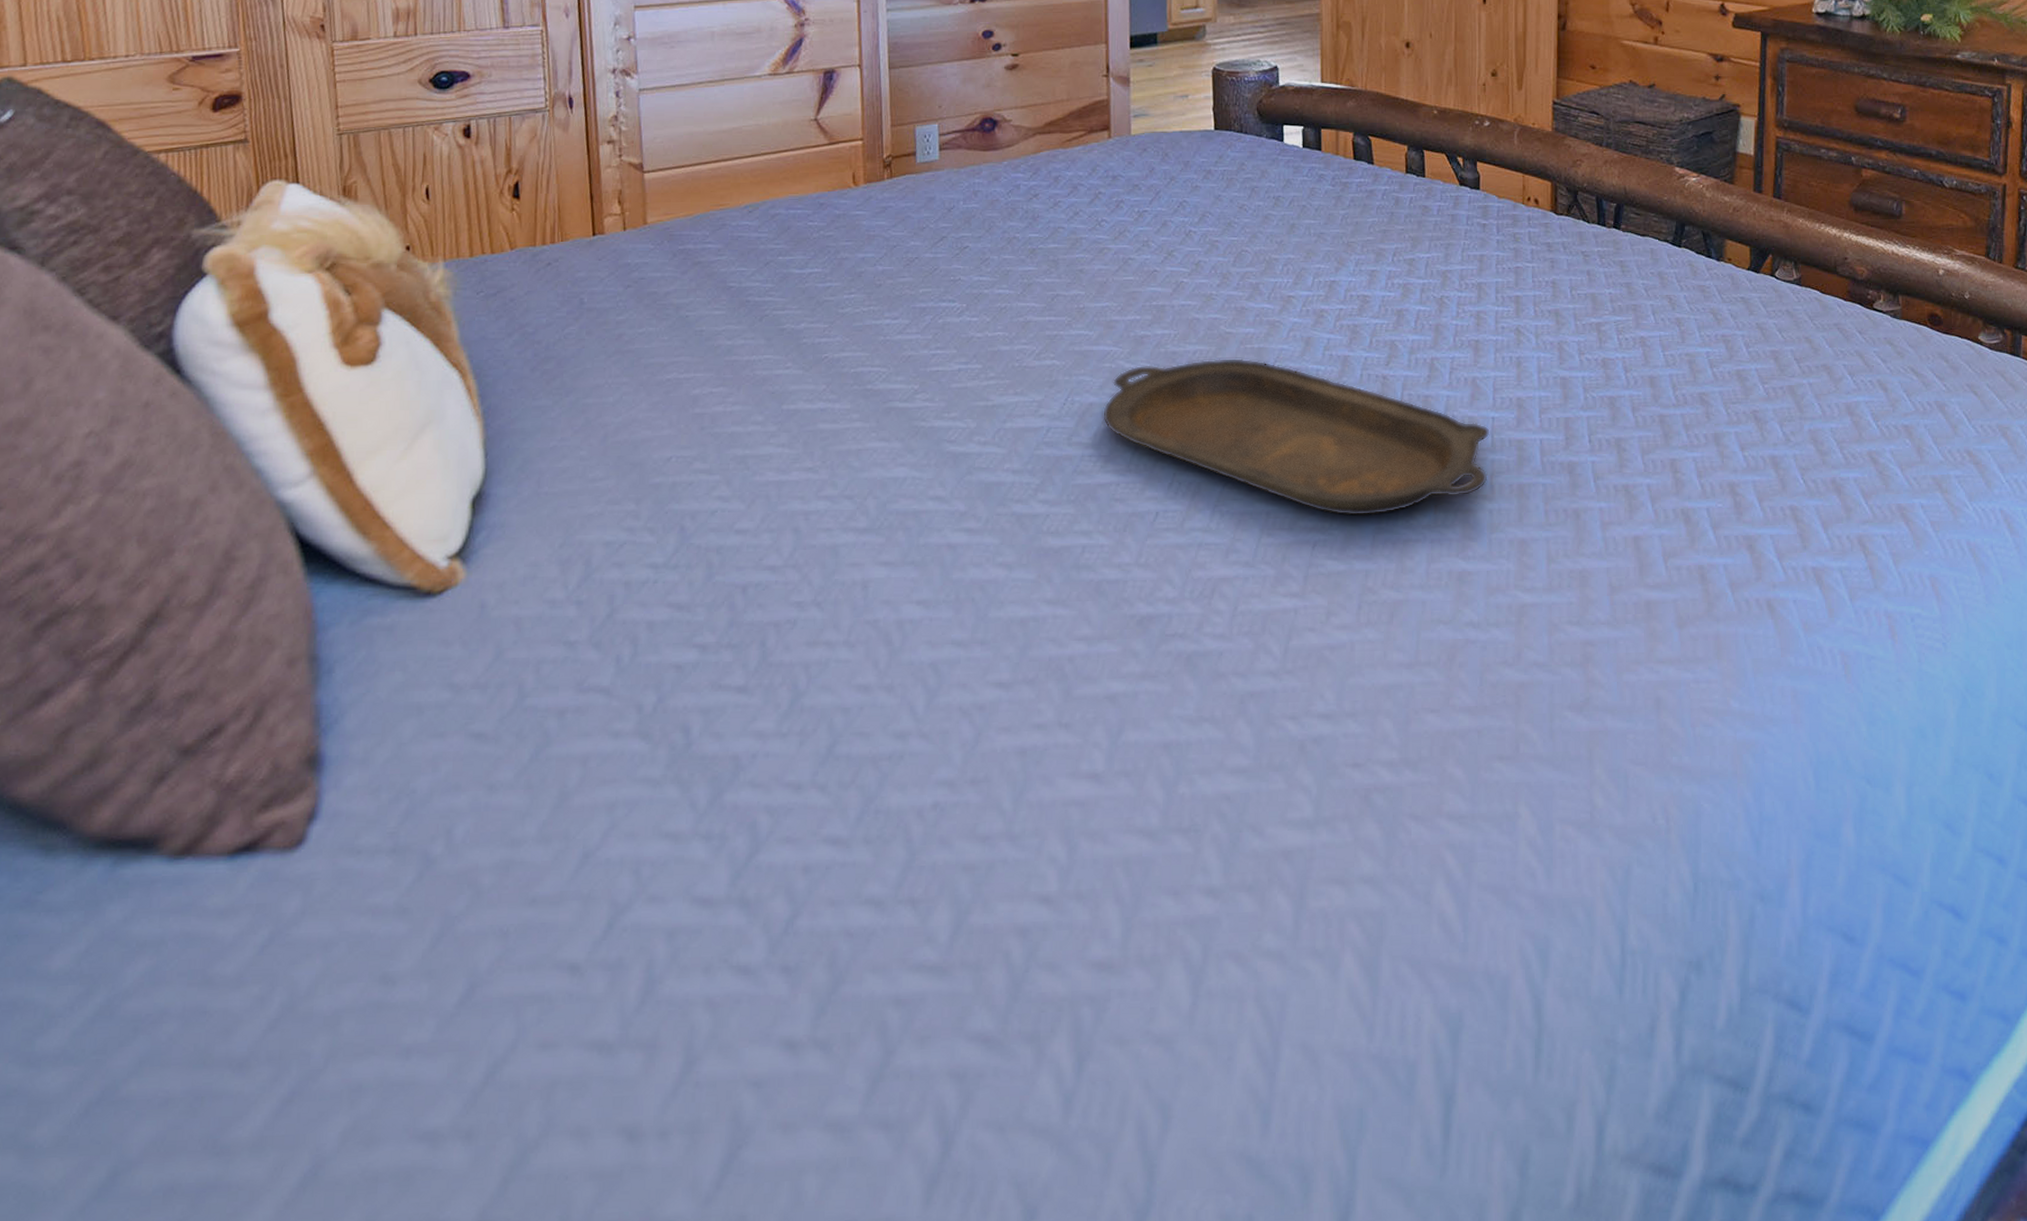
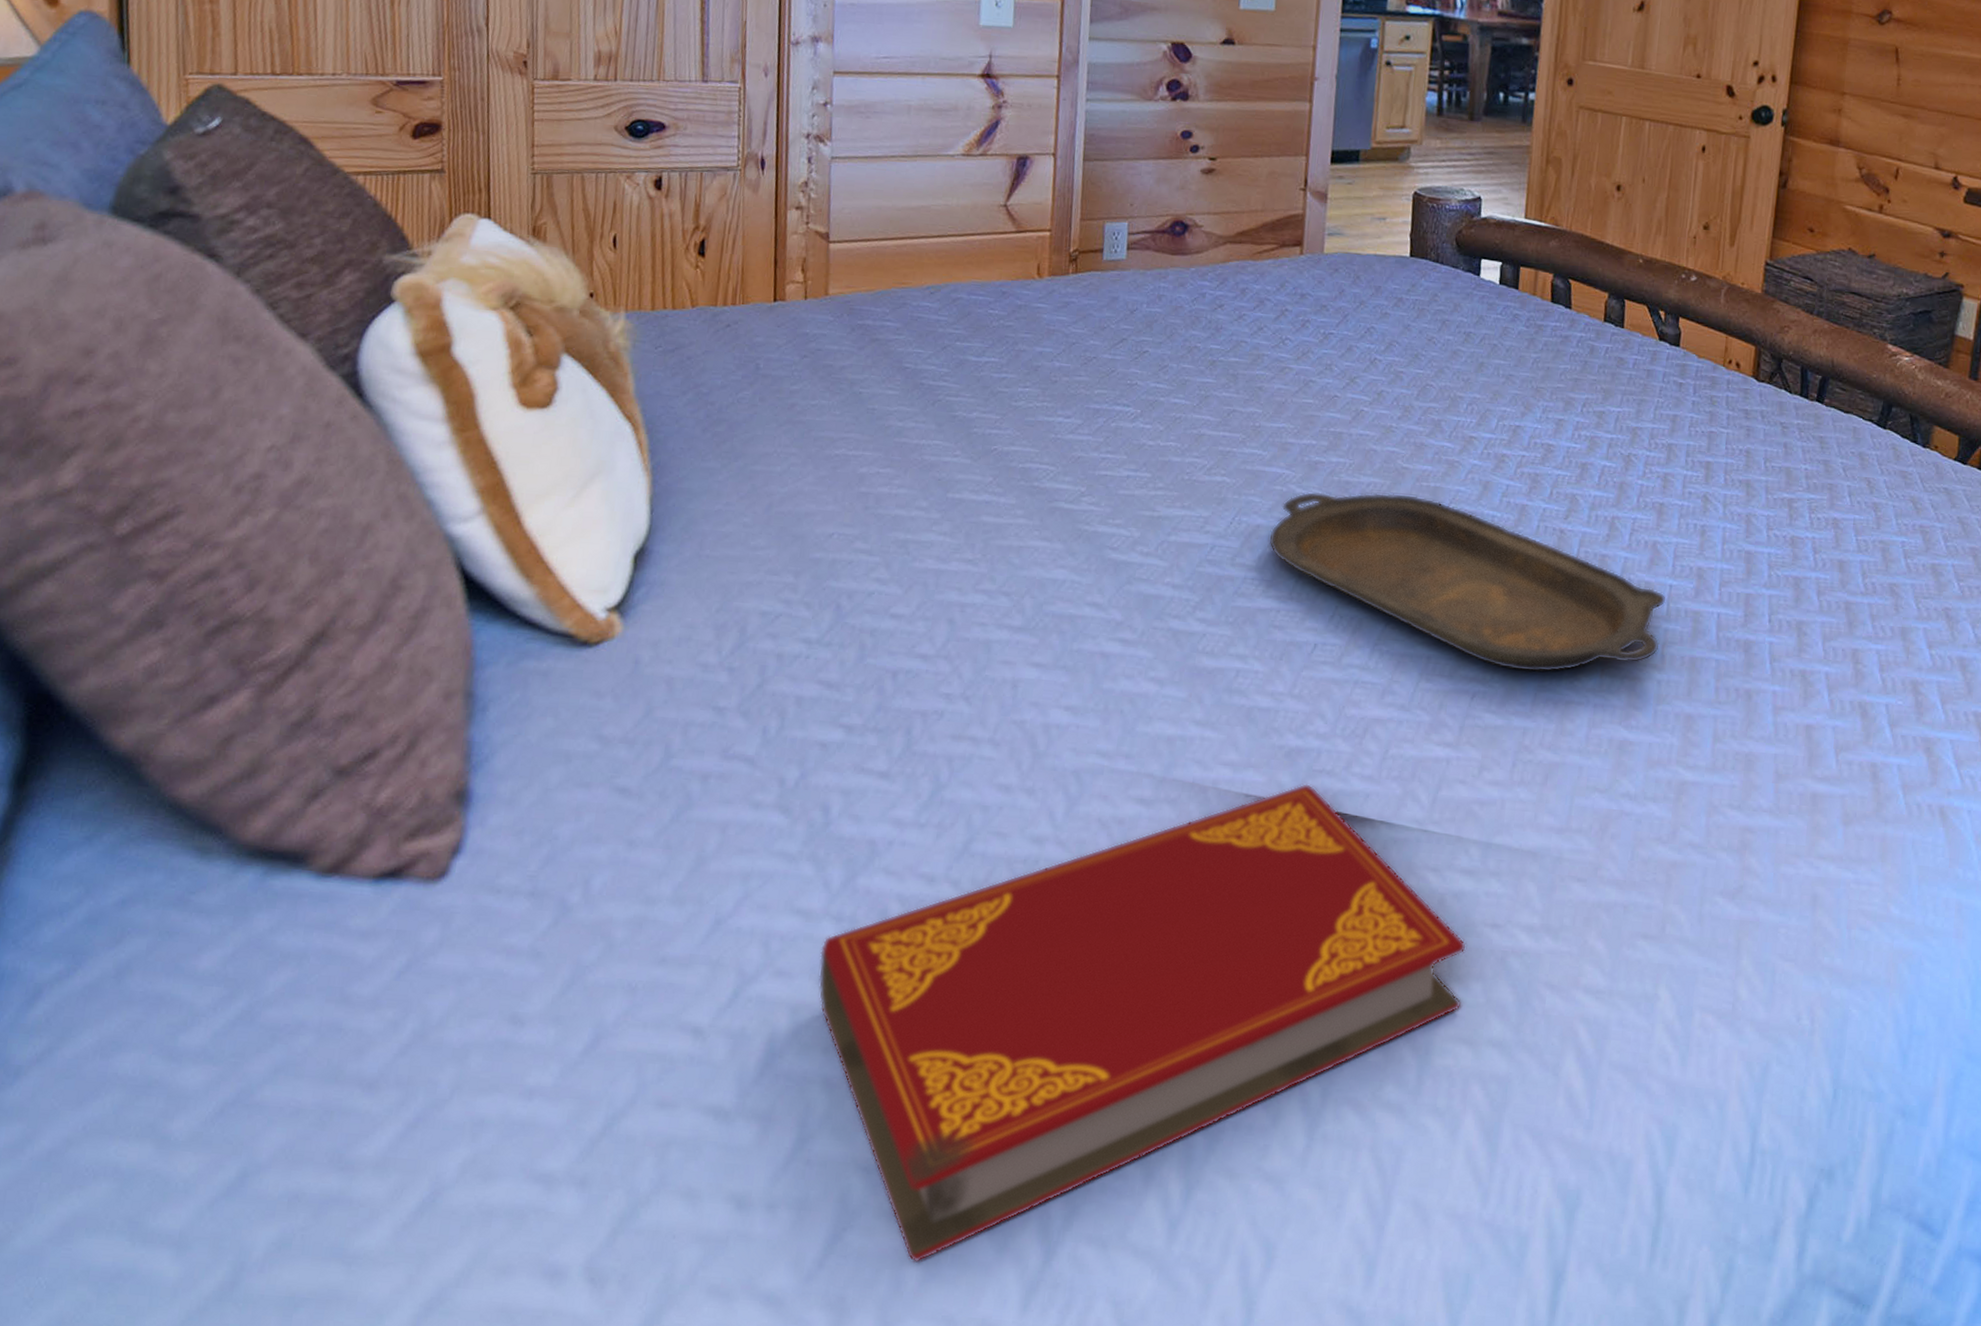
hardback book: none [692,649,1331,1171] -> present [818,784,1466,1263]

